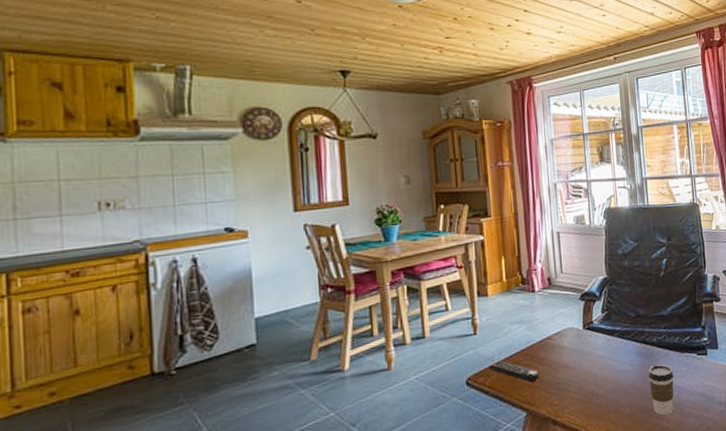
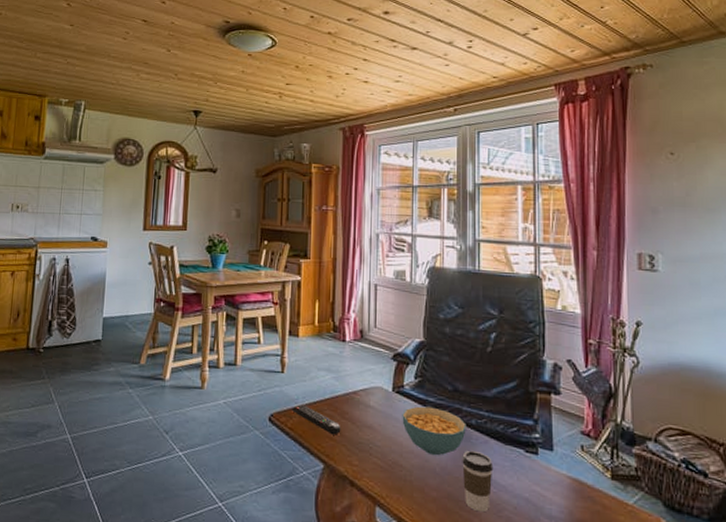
cereal bowl: none [594,335,650,378] -> present [402,406,466,456]

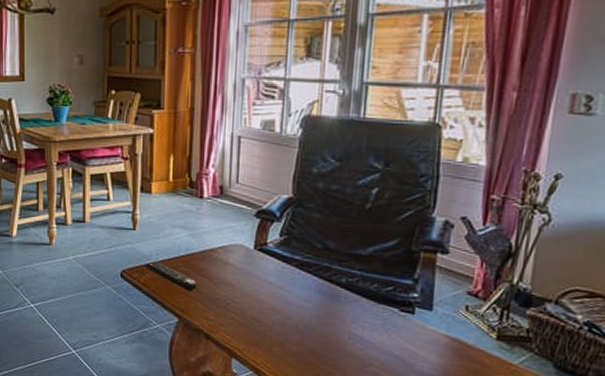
cereal bowl: present [402,406,466,456] -> none [263,264,335,313]
coffee cup: present [462,450,493,512] -> none [327,308,363,367]

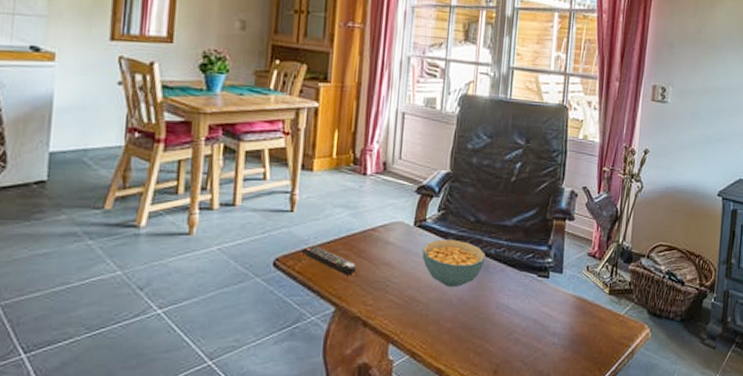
cereal bowl: none [263,264,335,313] -> present [422,239,486,288]

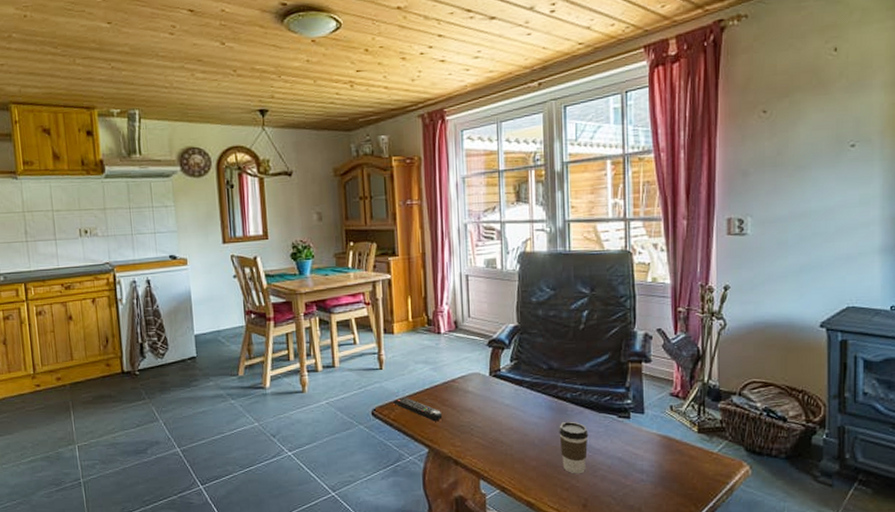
cereal bowl: present [422,239,486,288] -> none [500,386,562,430]
coffee cup: none [478,279,508,338] -> present [559,421,589,474]

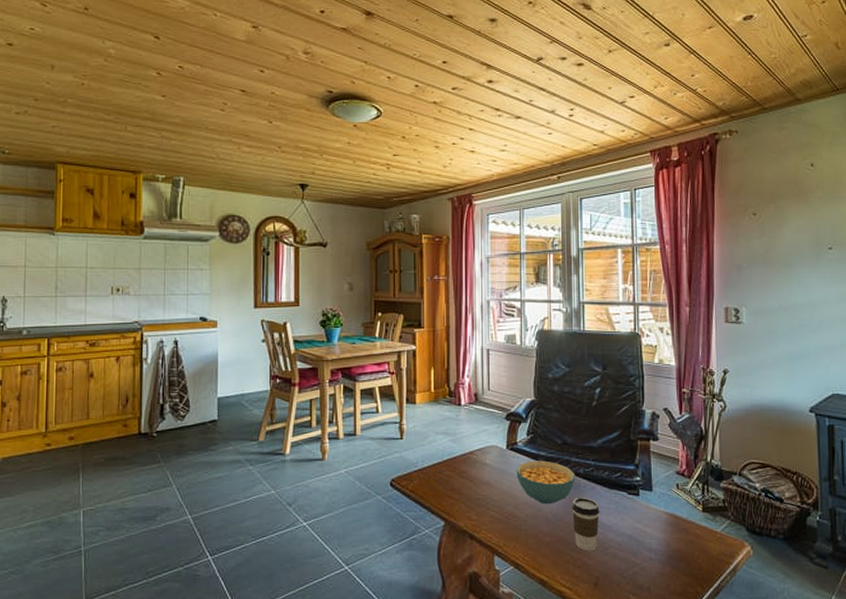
remote control: present [393,397,443,421] -> none [412,468,460,494]
cereal bowl: none [500,386,562,430] -> present [516,460,575,505]

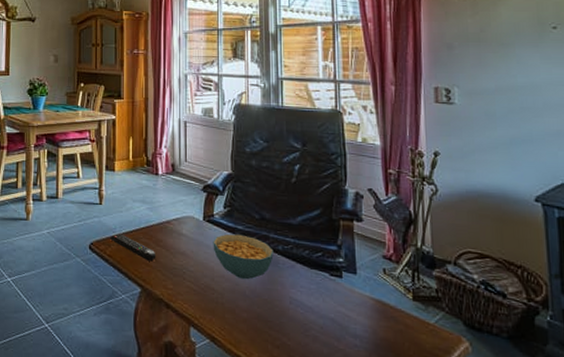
remote control: none [412,468,460,494] -> present [110,234,156,261]
coffee cup: present [572,497,600,552] -> none [270,274,300,332]

